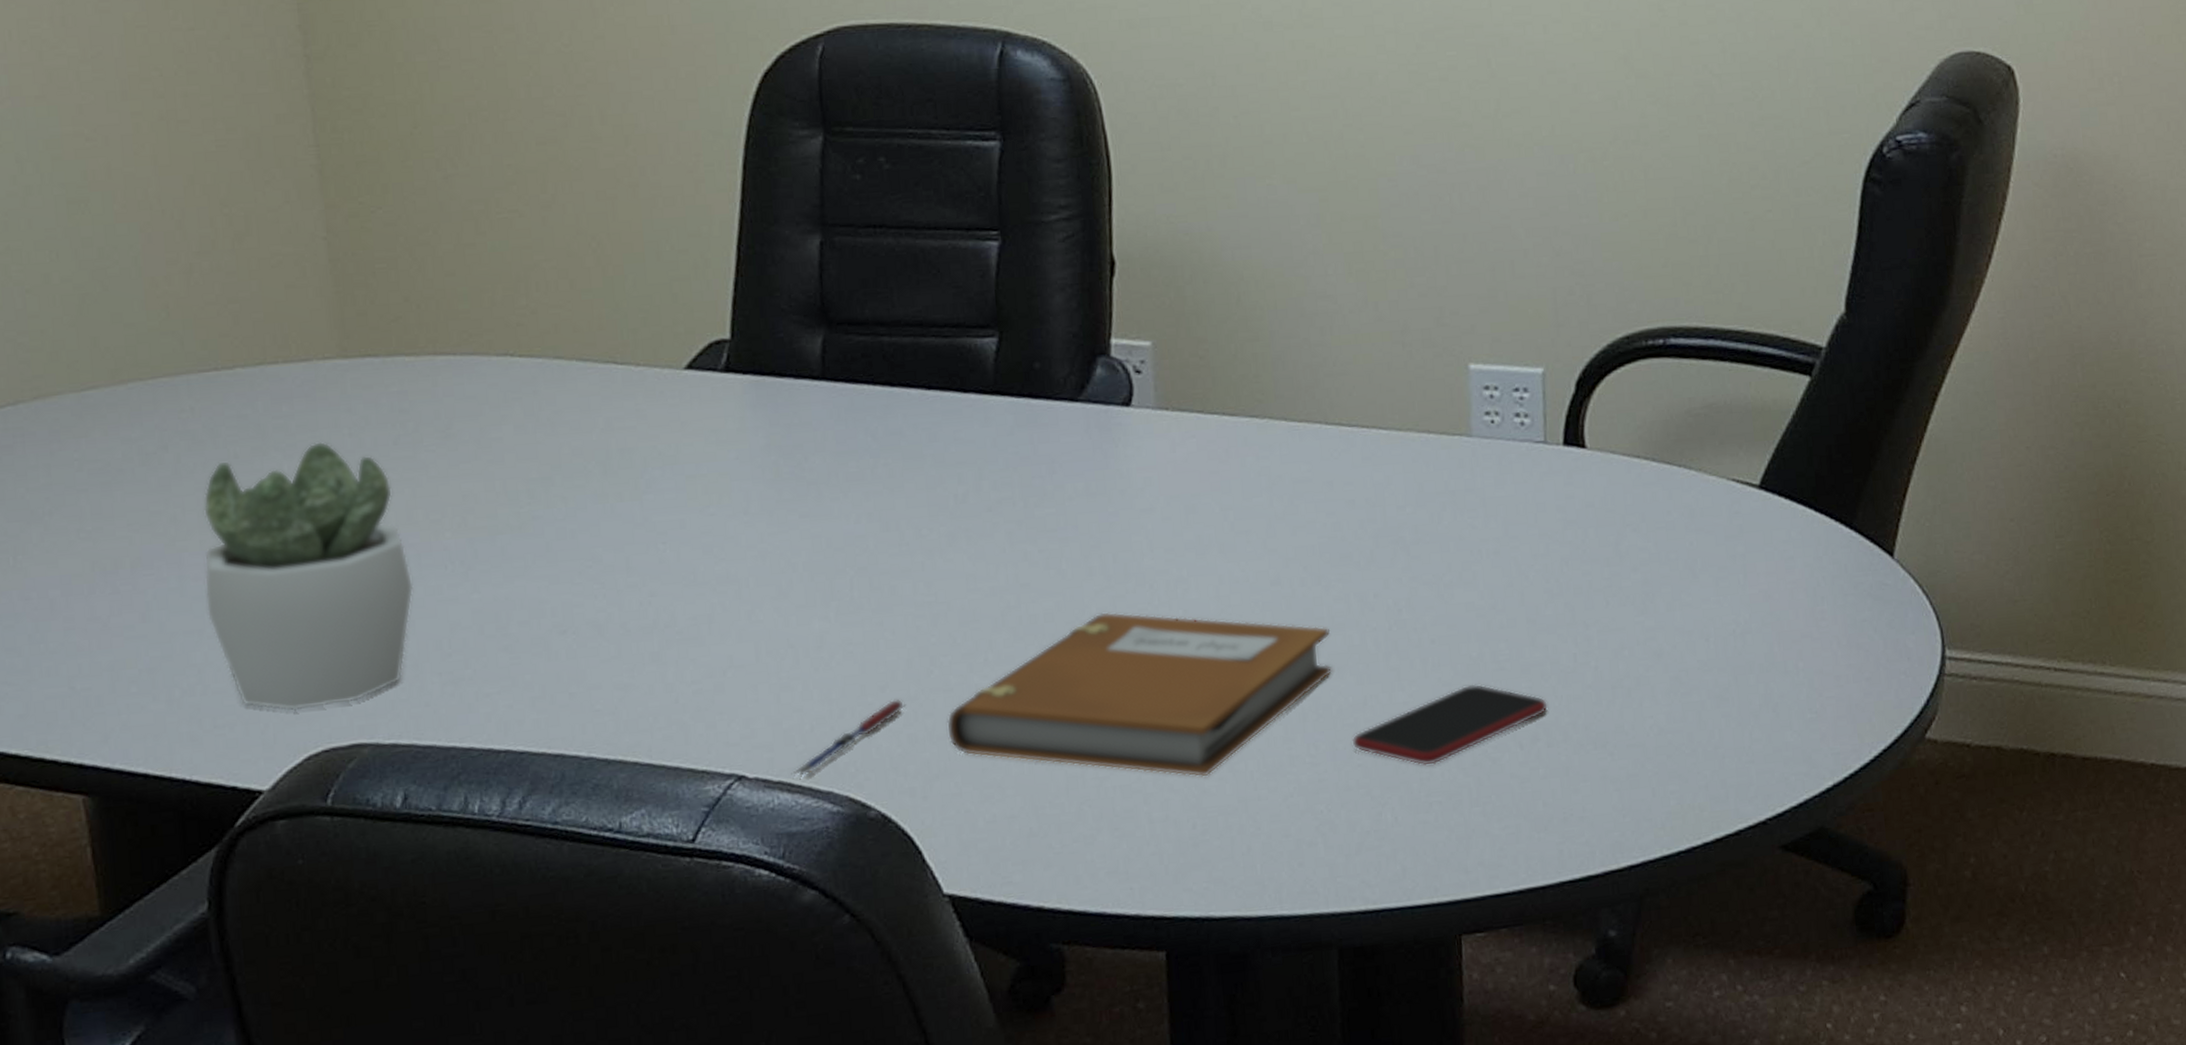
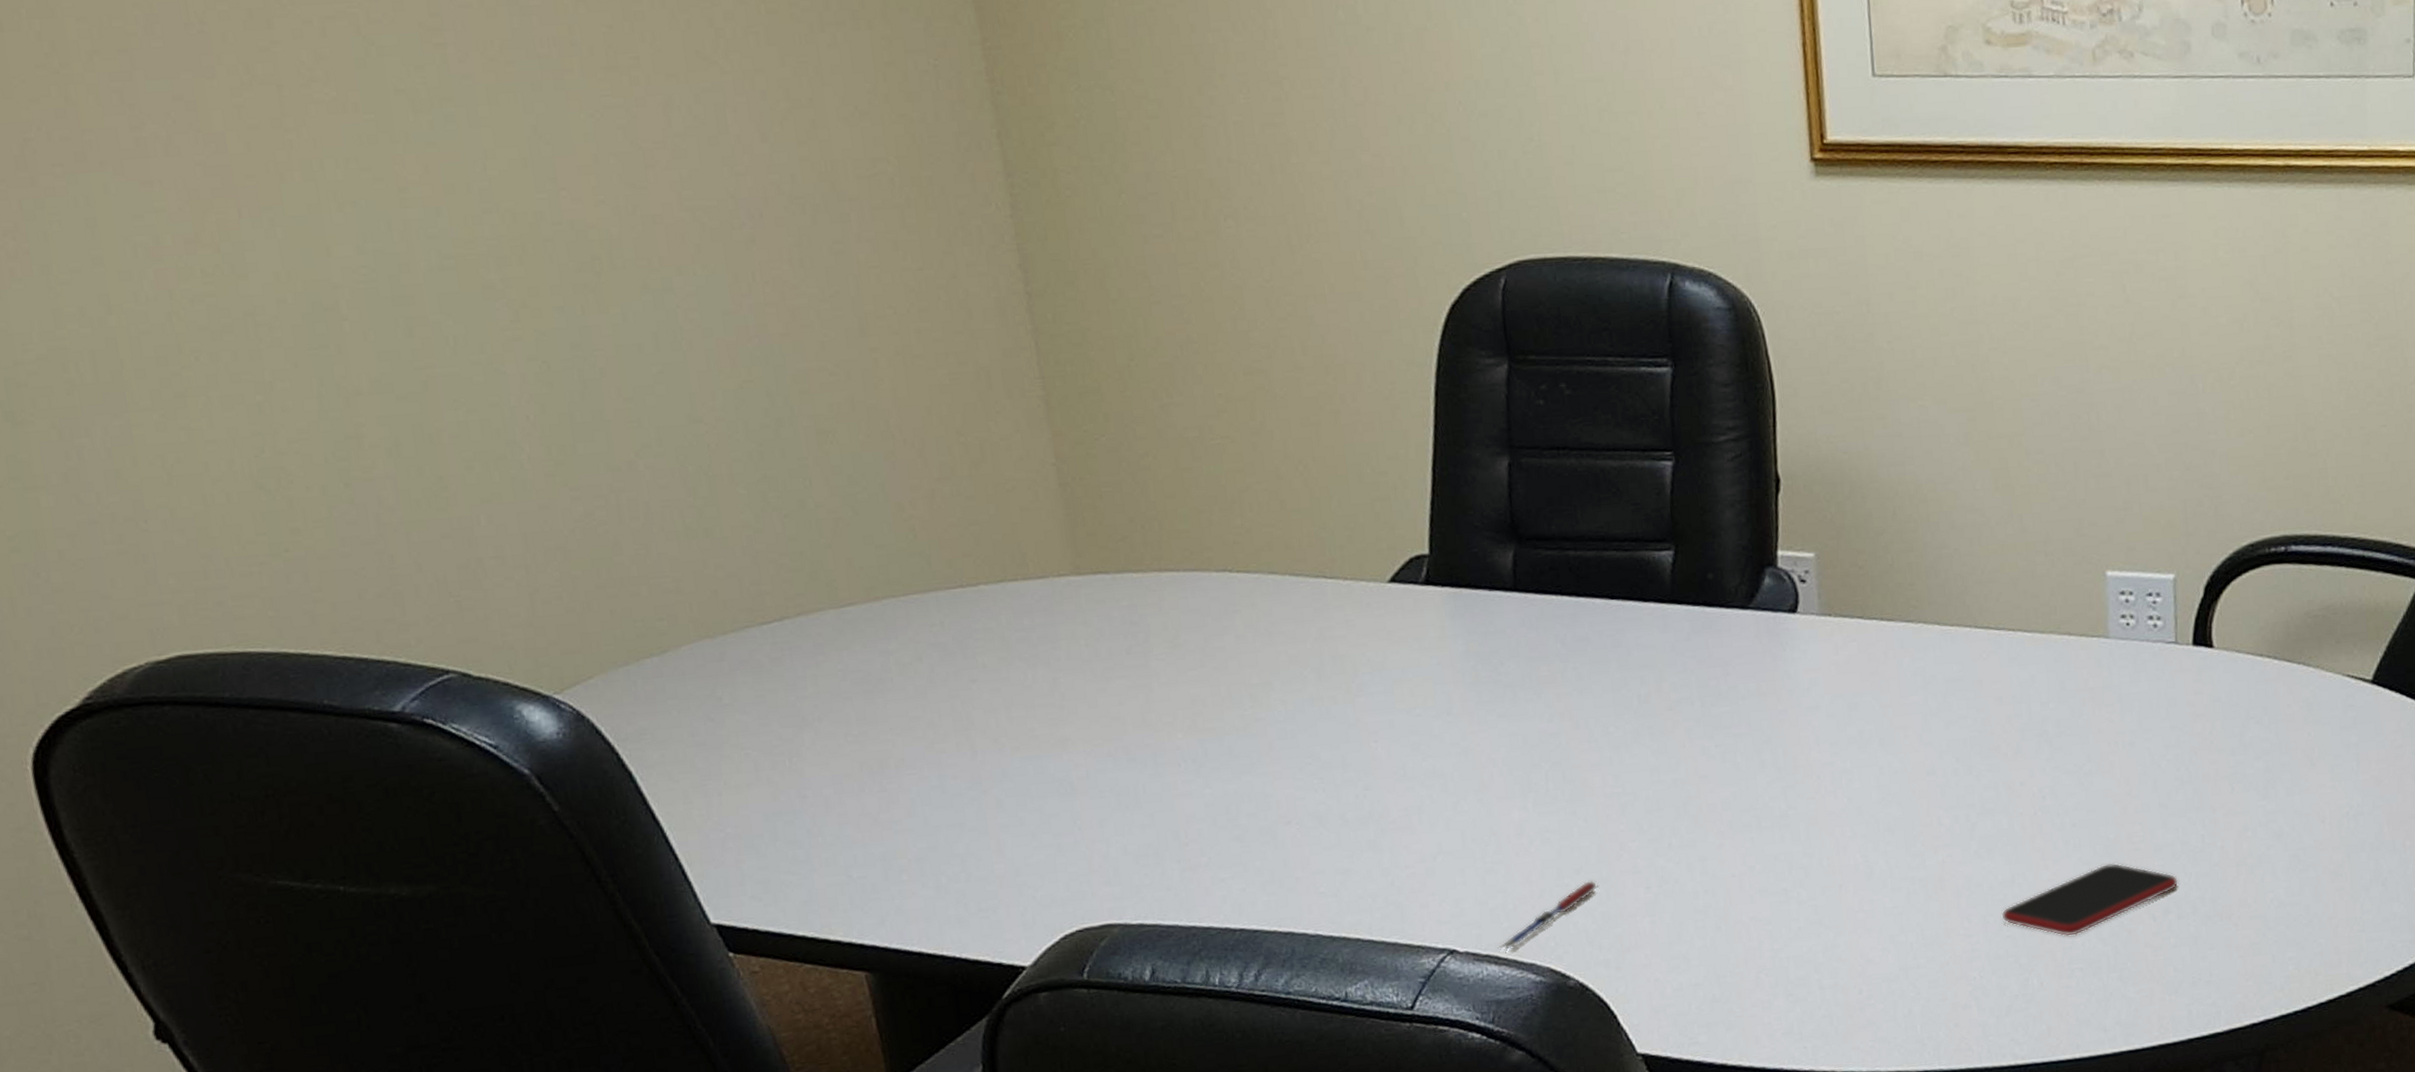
succulent plant: present [203,441,414,711] -> none [957,651,1152,896]
notebook: present [947,612,1333,778] -> none [1636,800,1984,948]

